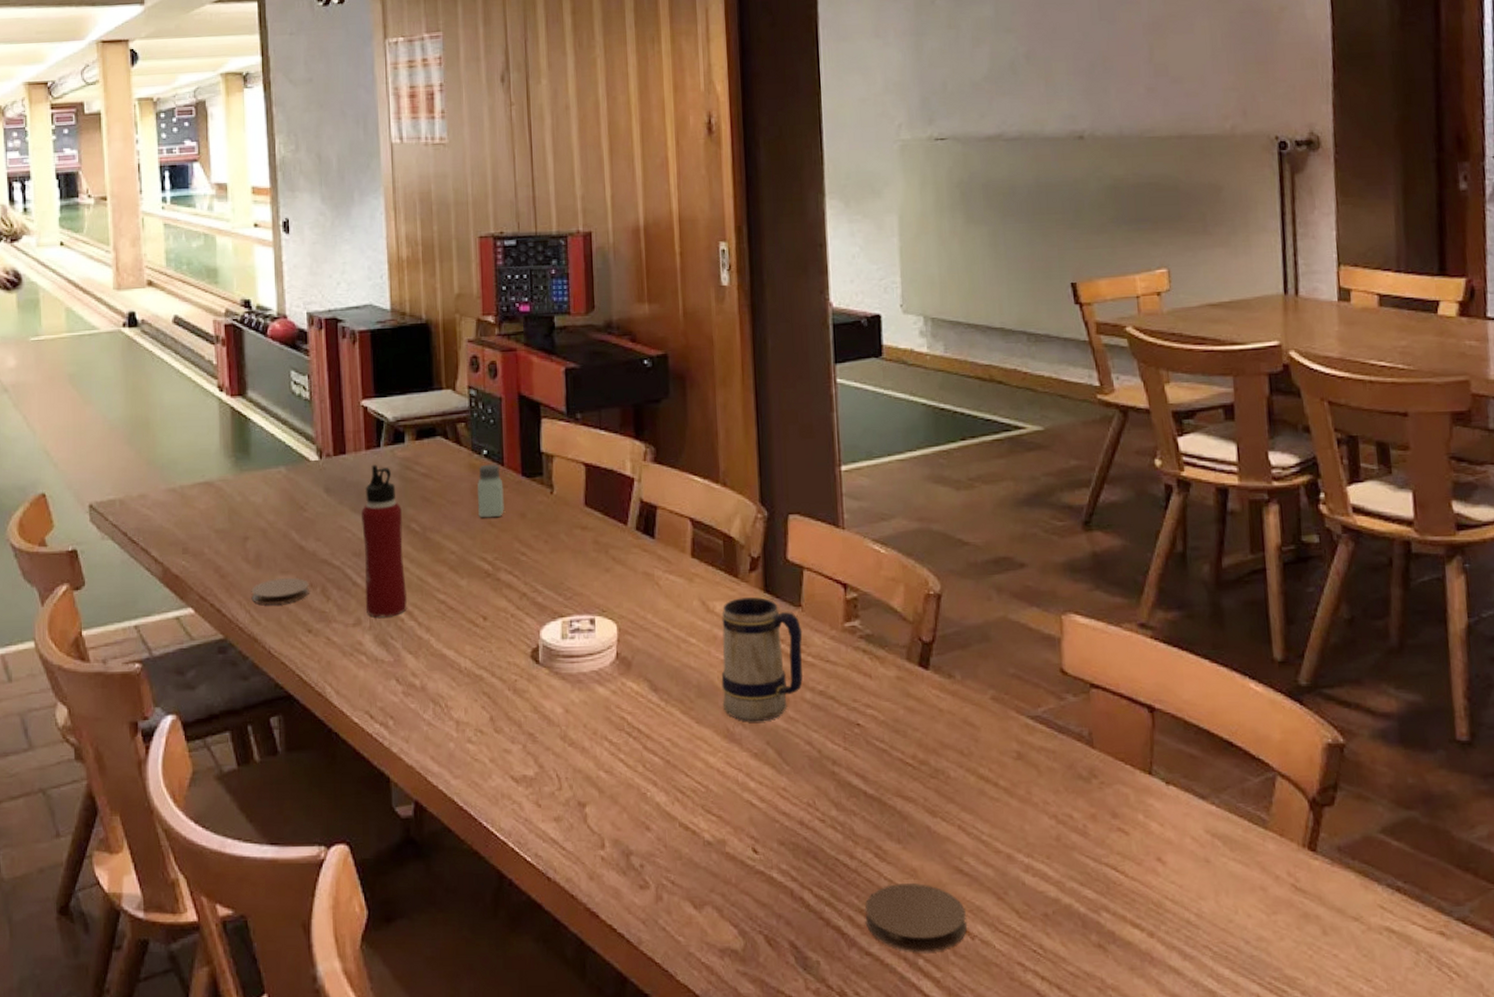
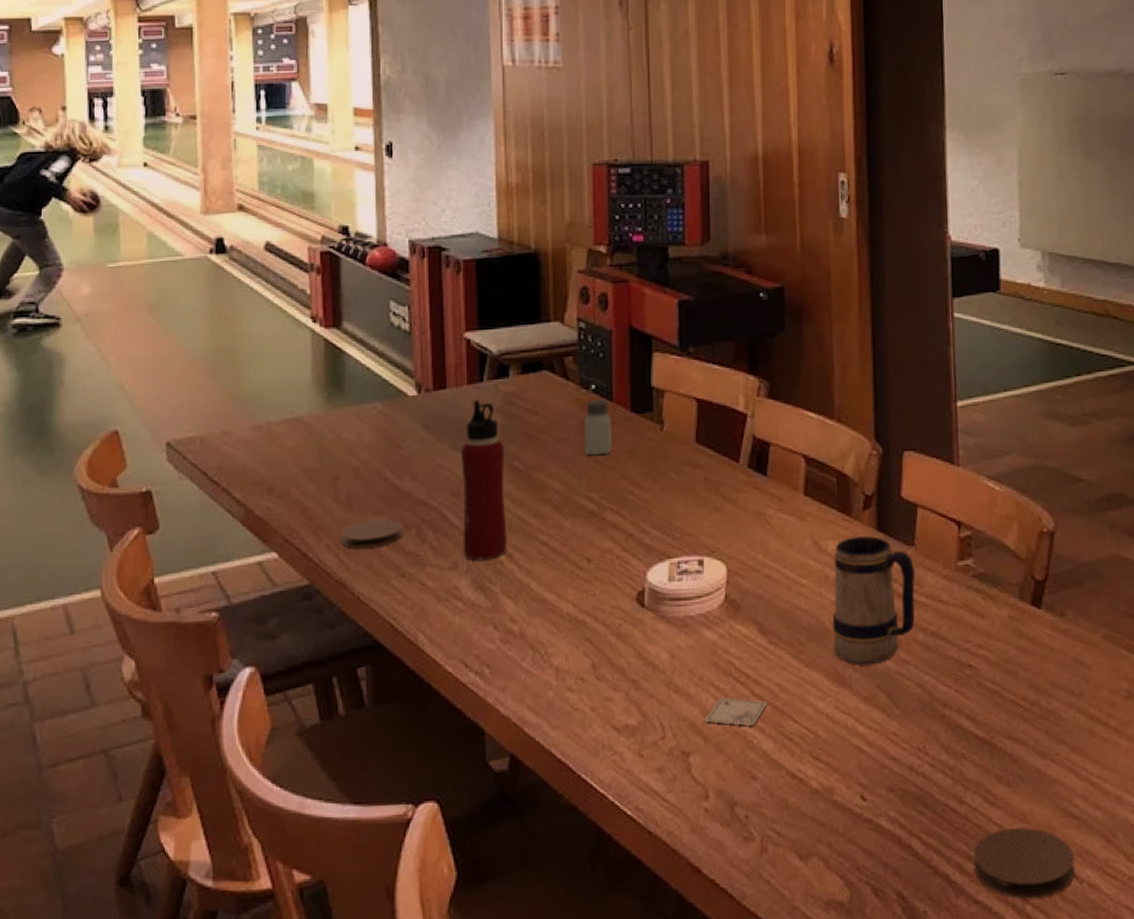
hazard label: none [599,751,660,779] -> present [704,698,768,726]

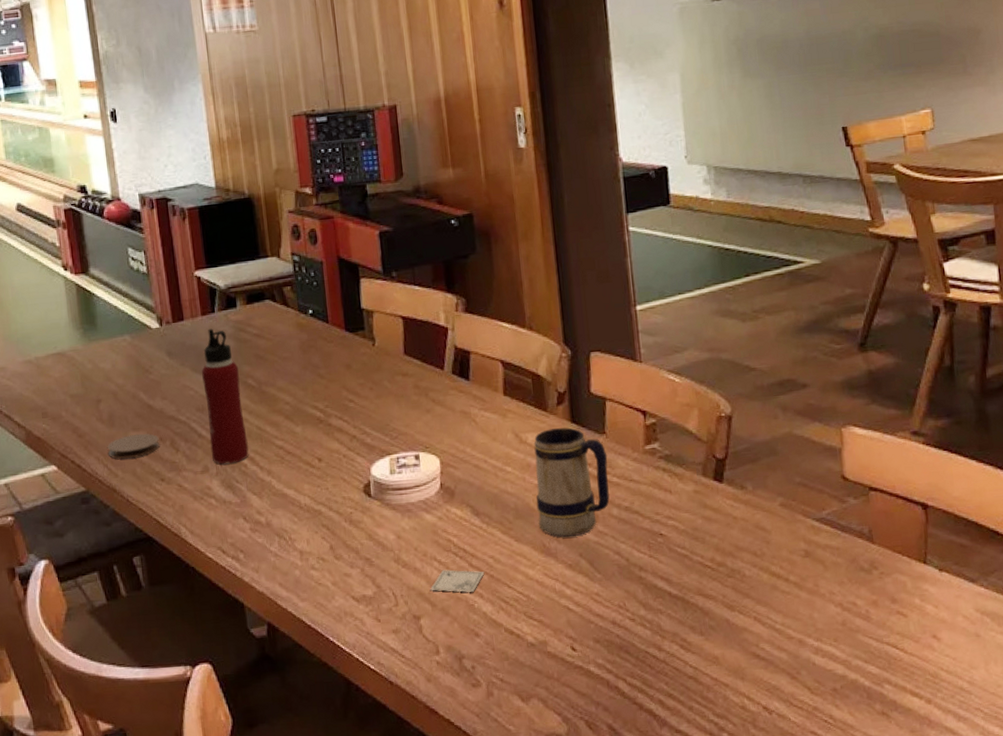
saltshaker: present [585,399,612,456] -> none [305,322,331,371]
coaster: present [973,828,1075,899] -> none [673,669,765,728]

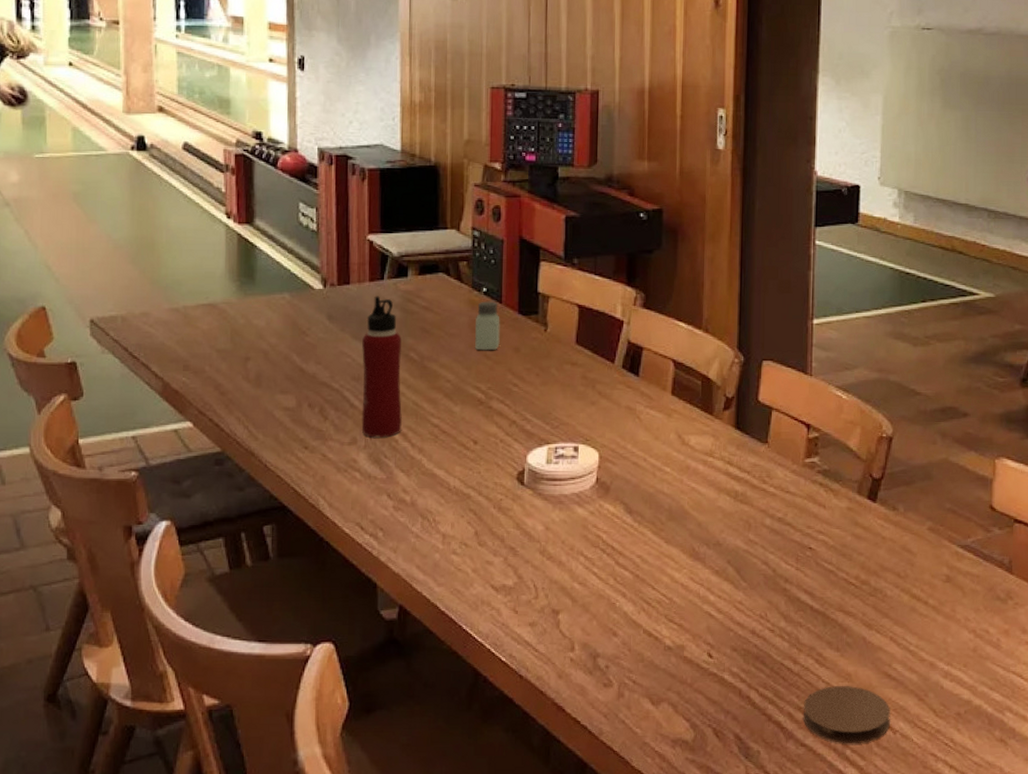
coaster: present [107,433,160,459] -> none [250,397,307,422]
saltshaker: none [305,322,331,371] -> present [475,301,500,351]
hazard label: present [430,569,485,592] -> none [573,566,630,590]
beer mug: present [534,427,610,537] -> none [690,433,767,542]
coaster: none [673,669,765,728] -> present [803,686,891,744]

